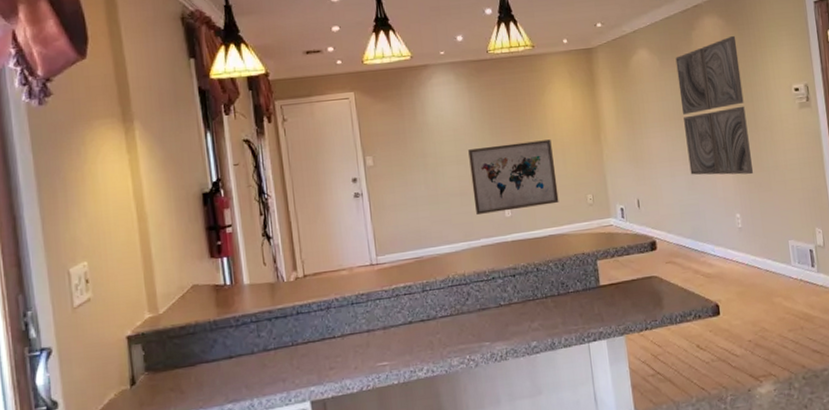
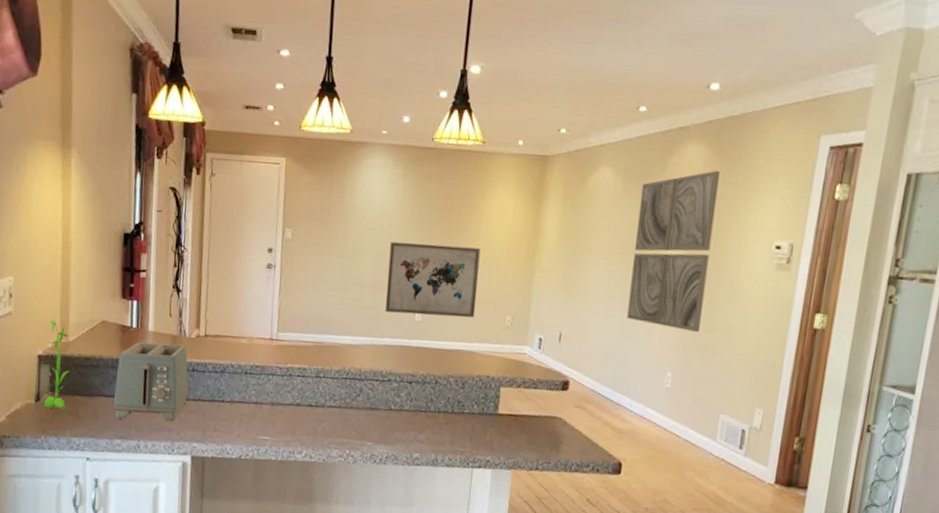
plant: none [134,294,166,391] -> present [43,318,70,409]
toaster: none [216,290,297,382] -> present [113,342,189,422]

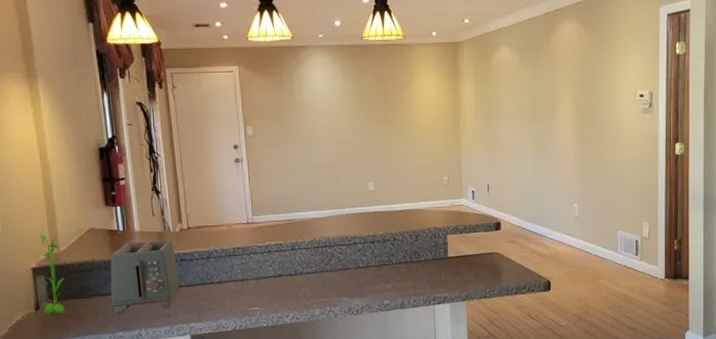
wall art: present [385,242,481,318] -> none [339,124,418,186]
wall art: present [626,171,721,333] -> none [534,41,594,170]

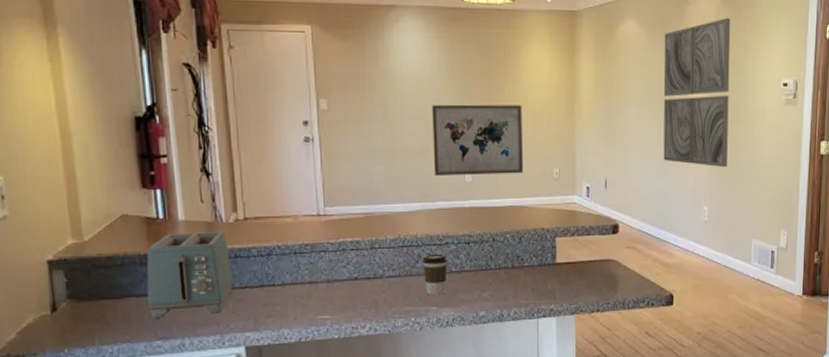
plant: present [38,232,66,315] -> none [56,218,90,319]
coffee cup: none [335,252,356,288] -> present [422,253,448,295]
wall art: none [339,124,418,186] -> present [432,104,524,175]
wall art: none [534,41,594,170] -> present [663,18,731,168]

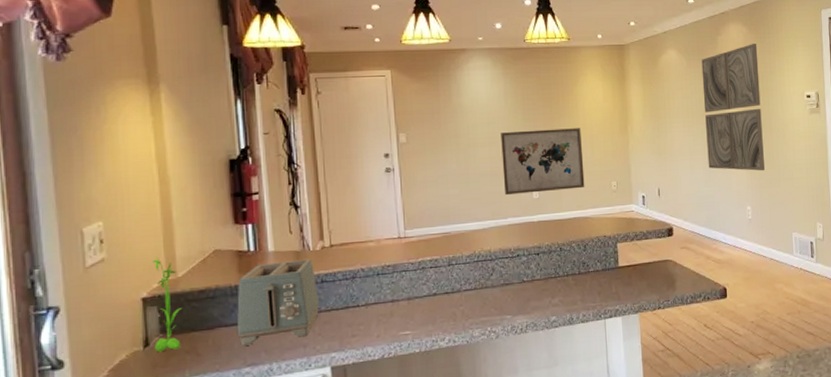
plant: none [56,218,90,319] -> present [152,256,183,353]
coffee cup: present [422,253,448,295] -> none [496,265,520,305]

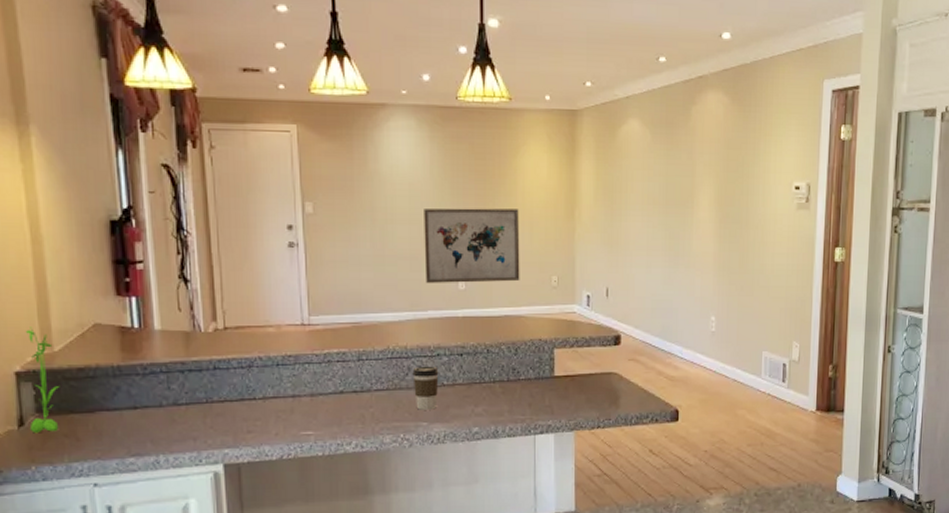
toaster: present [237,258,320,346] -> none [120,341,212,433]
coffee cup: none [496,265,520,305] -> present [412,366,439,410]
wall art: present [701,44,766,171] -> none [668,118,740,276]

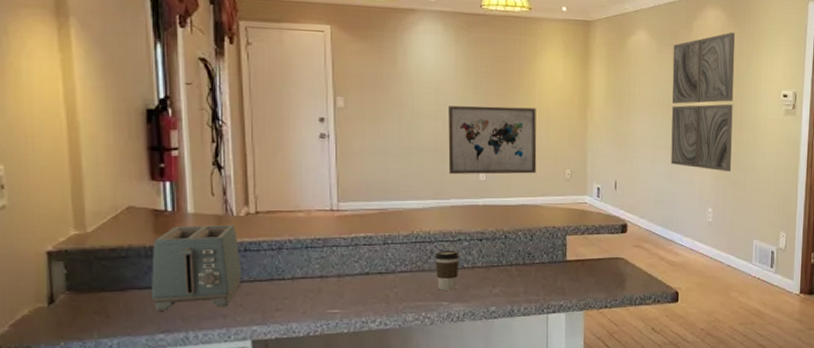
plant: present [25,326,60,434] -> none [58,208,92,311]
toaster: none [120,341,212,433] -> present [151,224,242,311]
wall art: none [668,118,740,276] -> present [671,32,736,172]

